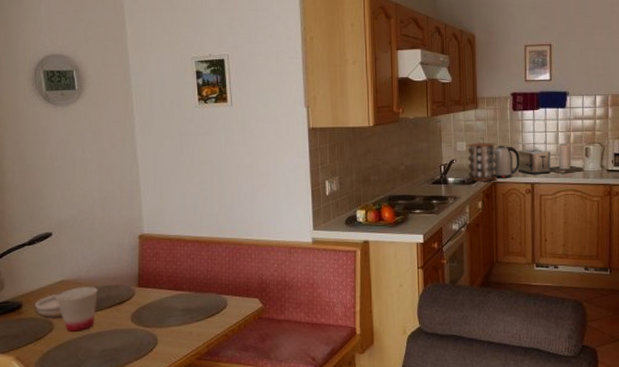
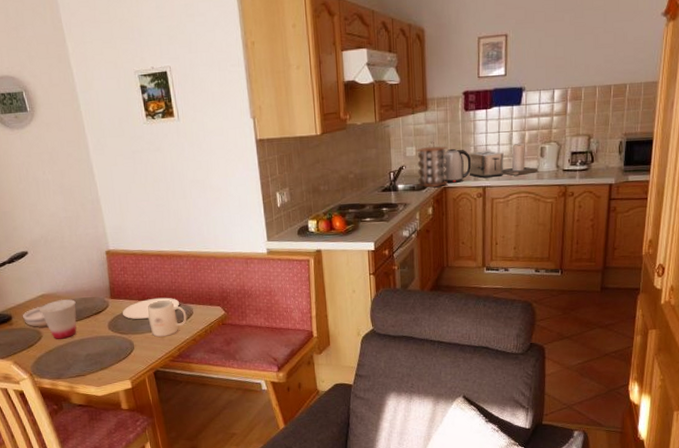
plate: none [149,287,214,312] -> present [122,297,180,320]
mug: none [177,289,220,332] -> present [147,299,187,338]

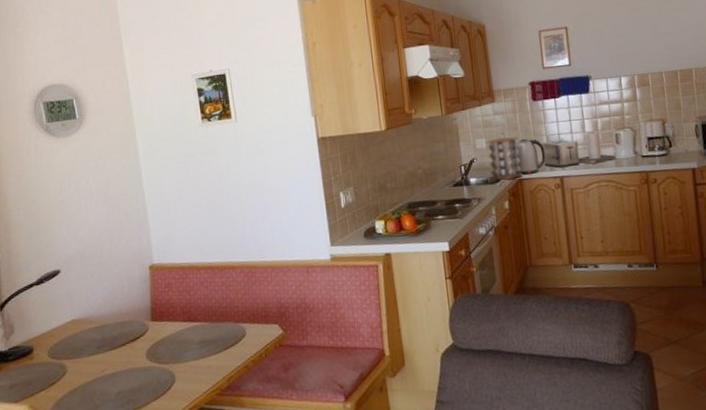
bowl: present [23,307,49,328] -> none [47,335,76,361]
cup: present [39,299,77,339] -> none [66,324,110,375]
plate: present [122,297,180,320] -> none [164,316,231,345]
mug: present [147,299,187,338] -> none [193,319,239,366]

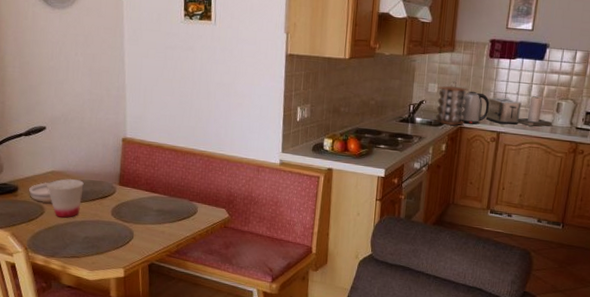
bowl: none [47,335,76,361] -> present [29,182,53,204]
cup: none [66,324,110,375] -> present [46,179,84,218]

